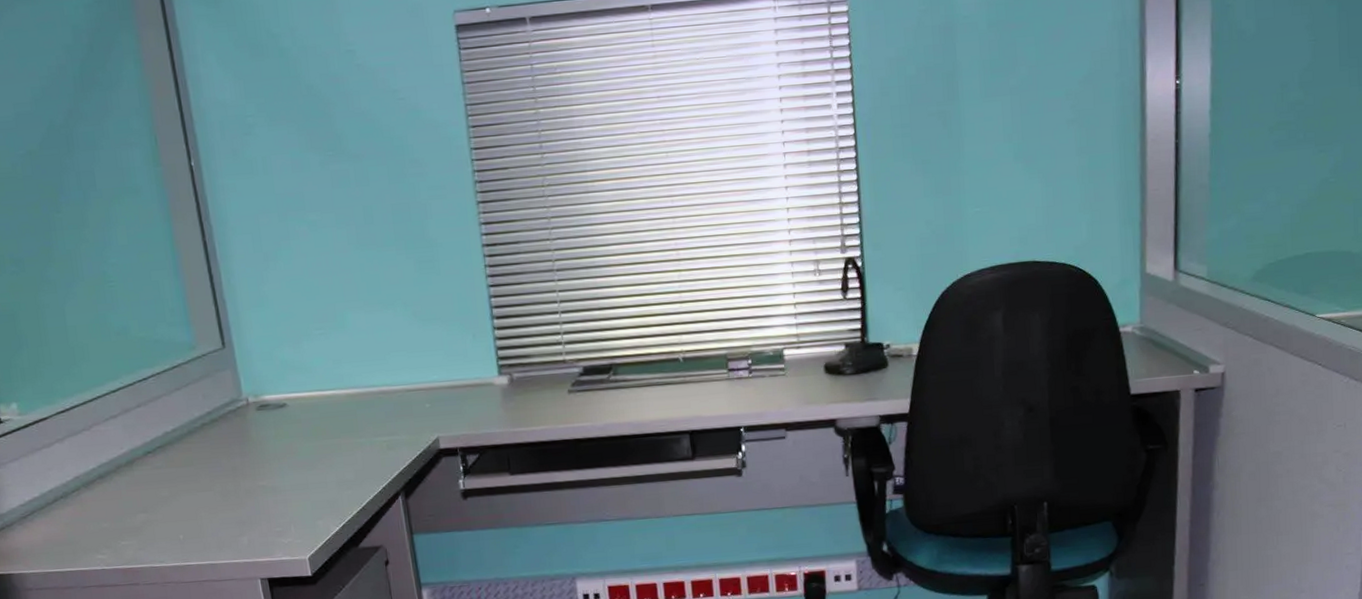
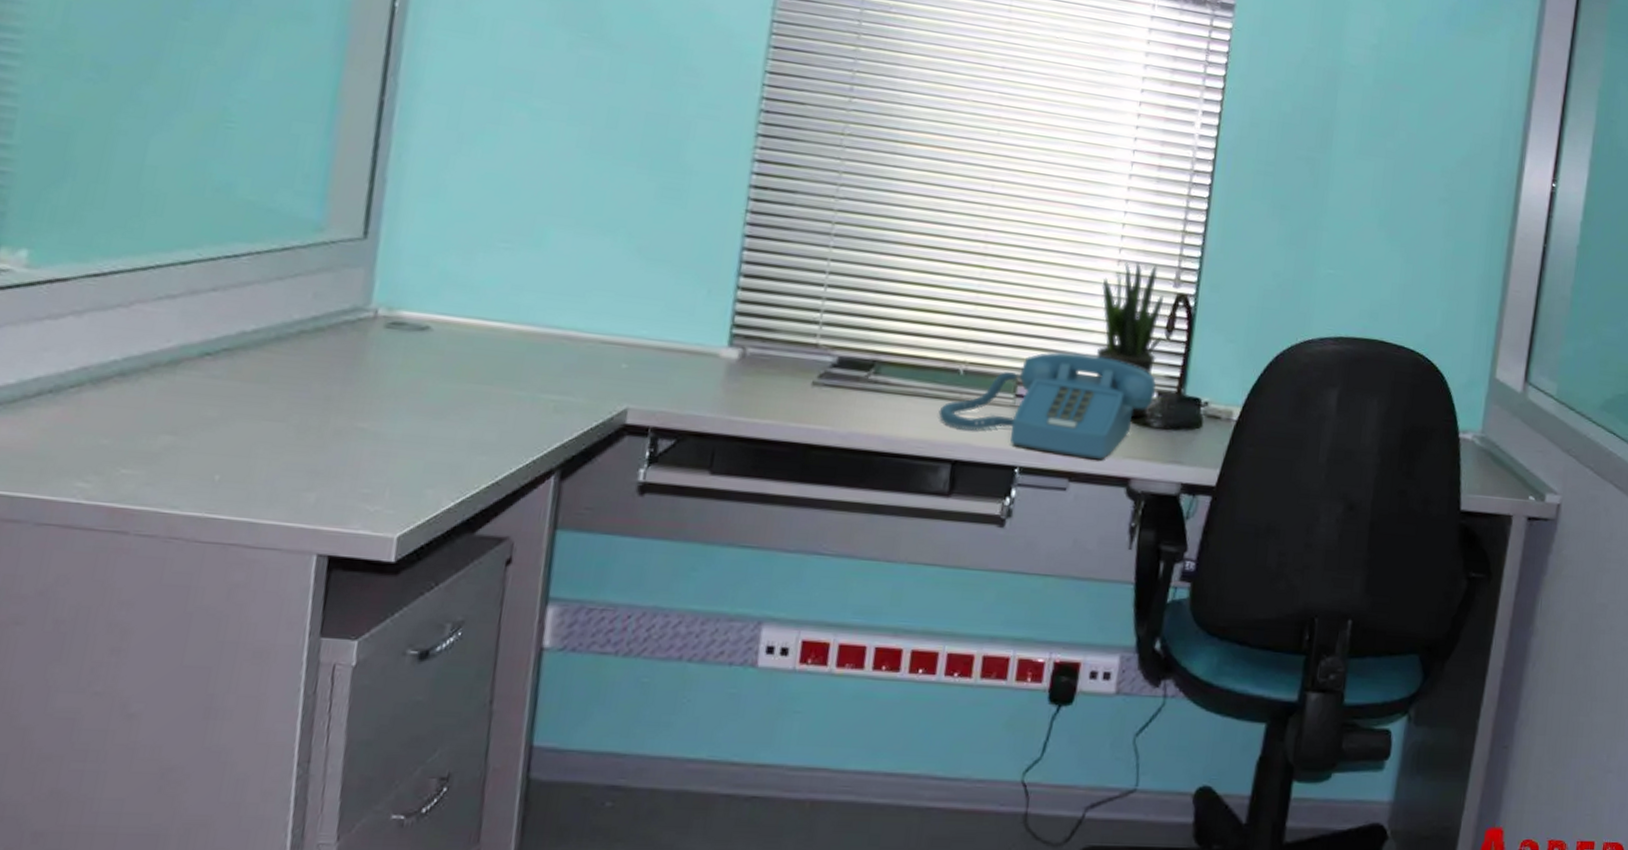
telephone: none [670,324,843,412] -> present [938,352,1156,460]
potted plant: none [780,238,840,370] -> present [1096,261,1164,418]

